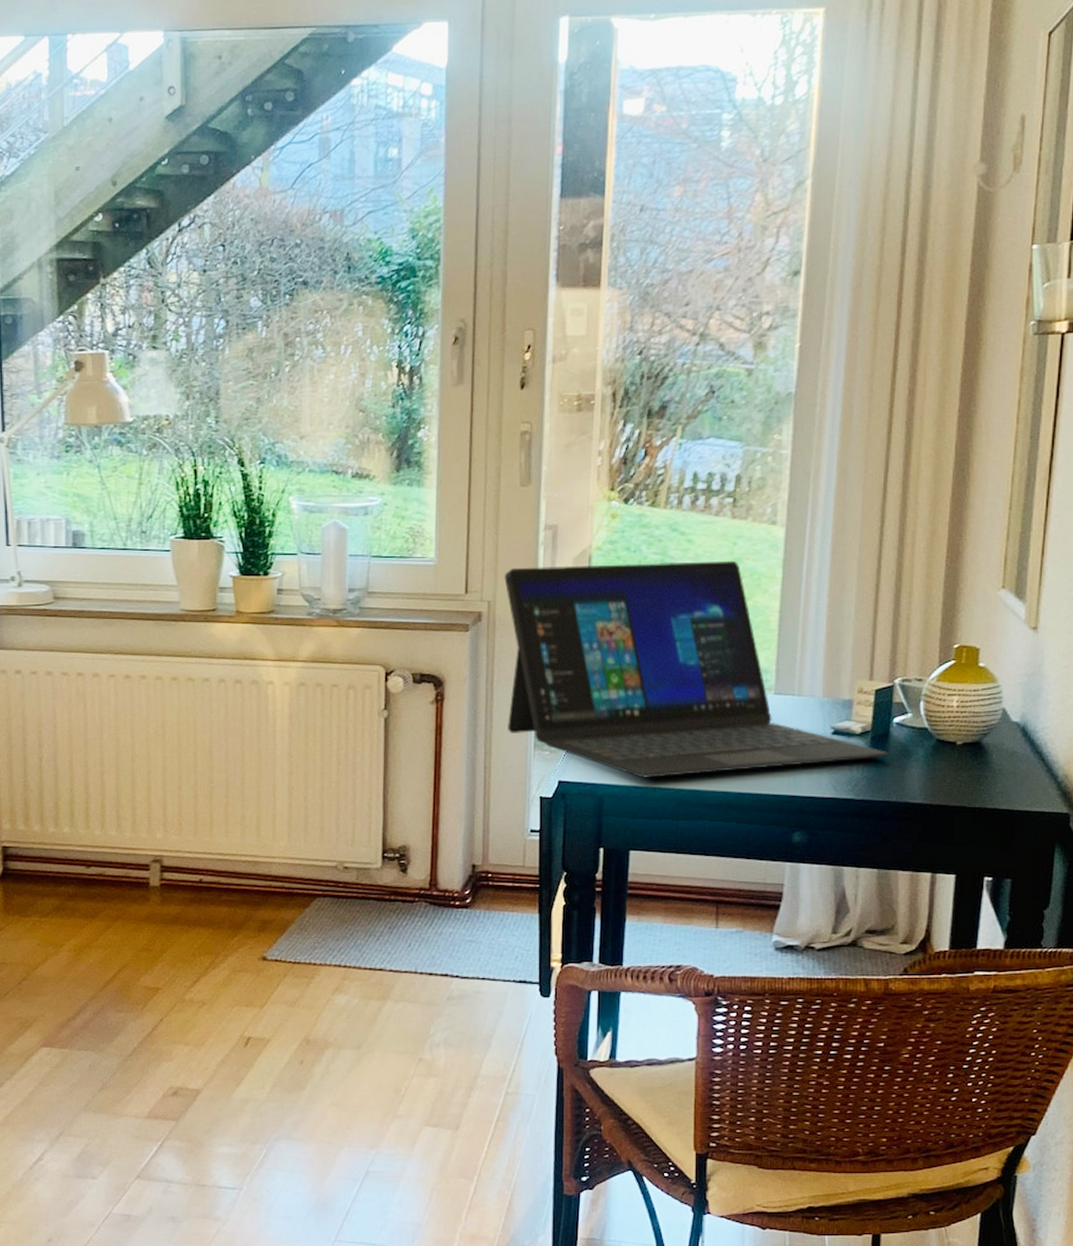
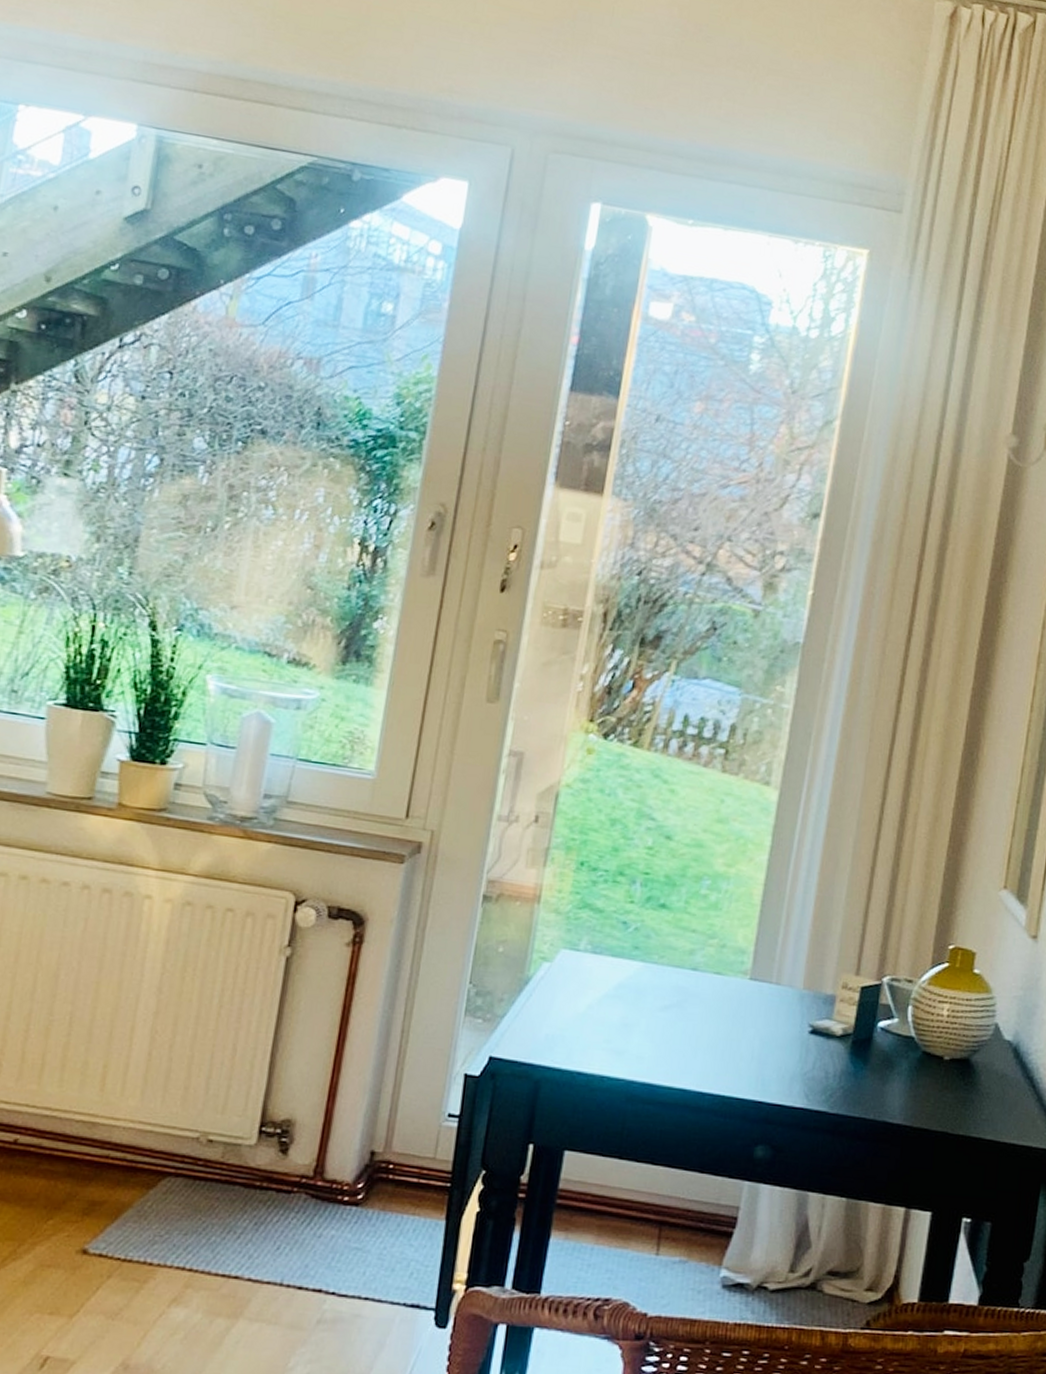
laptop: present [504,560,889,778] -> none [436,795,871,1067]

